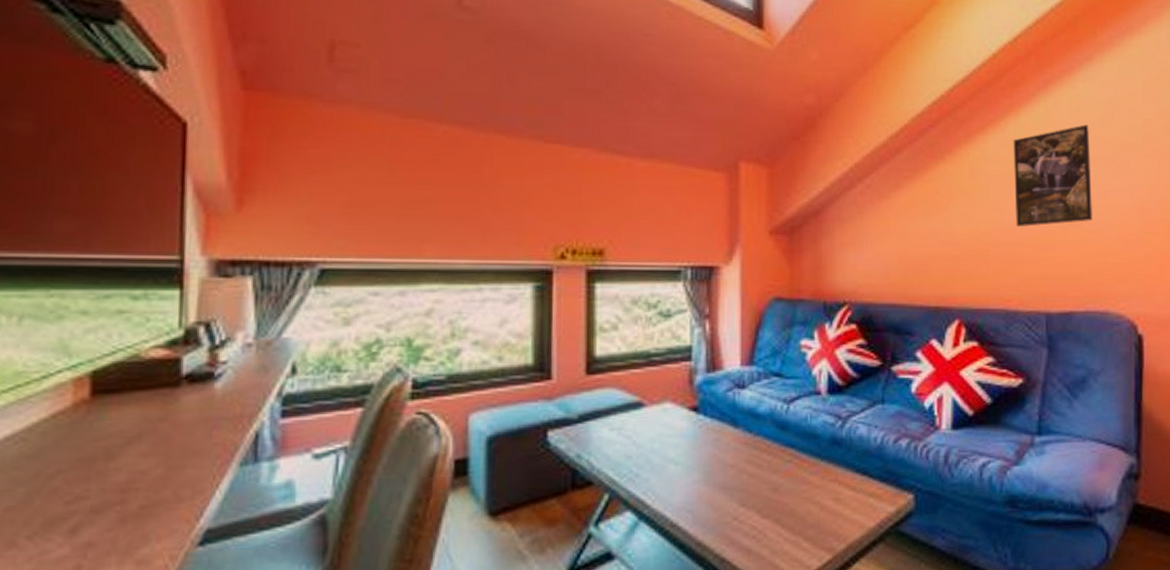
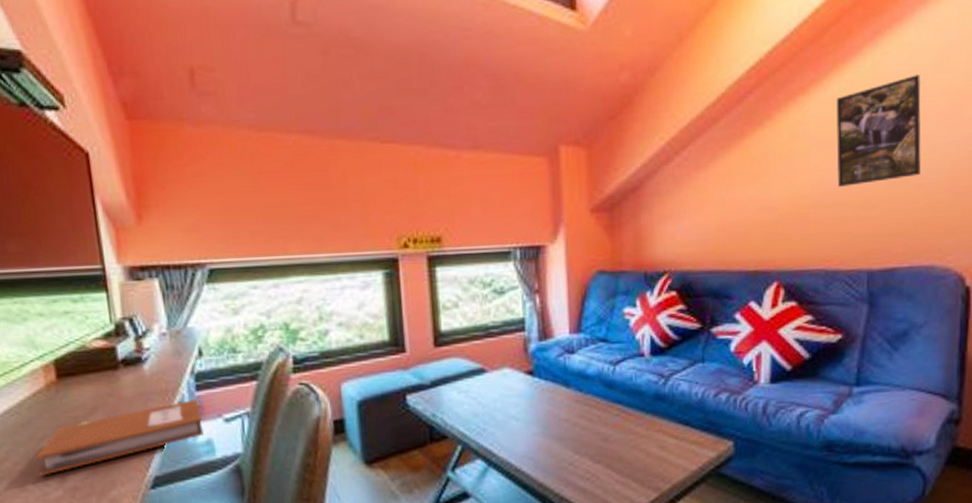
notebook: none [38,428,289,528] -> present [36,399,205,477]

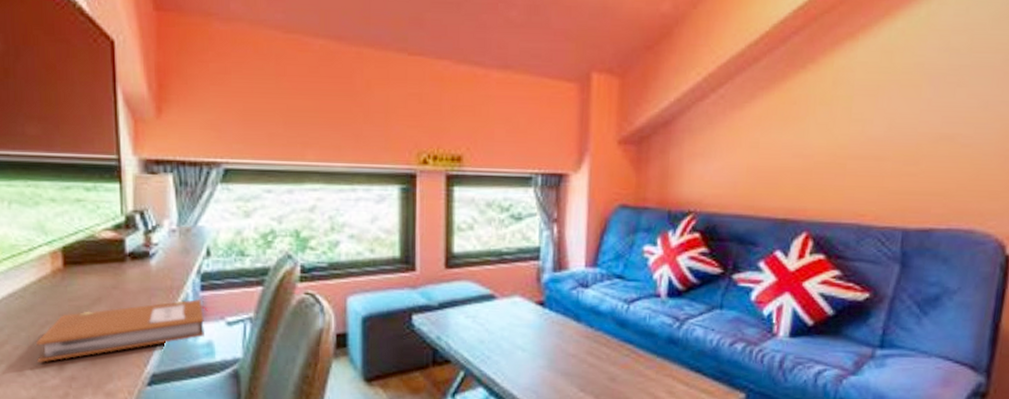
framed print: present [836,74,921,187] -> none [879,28,978,139]

